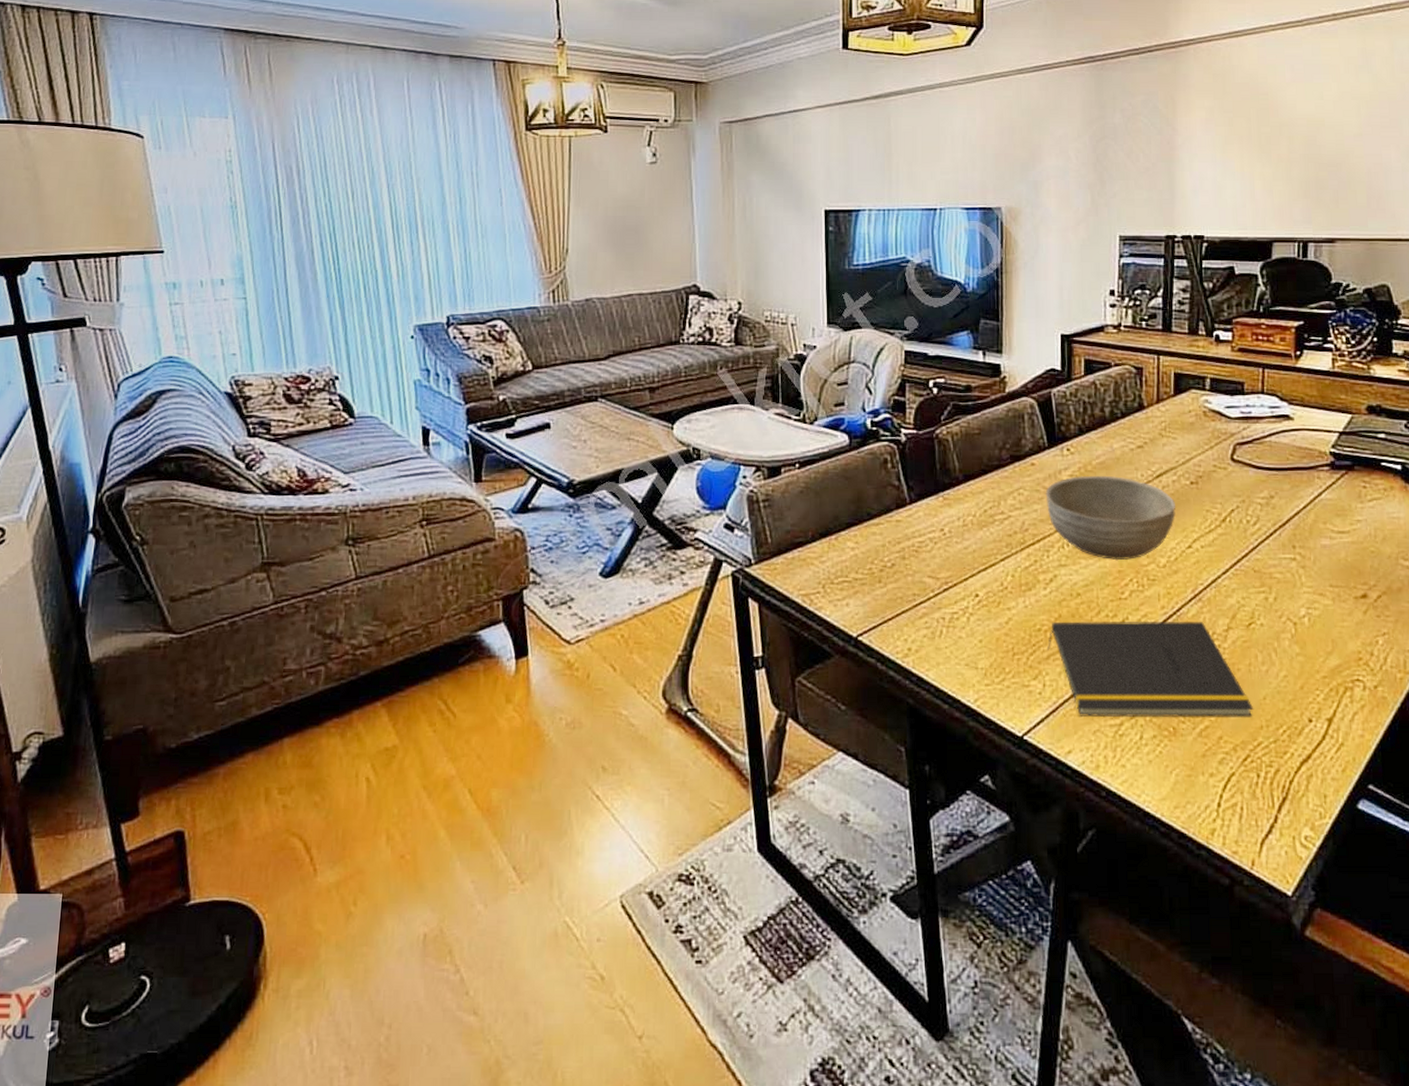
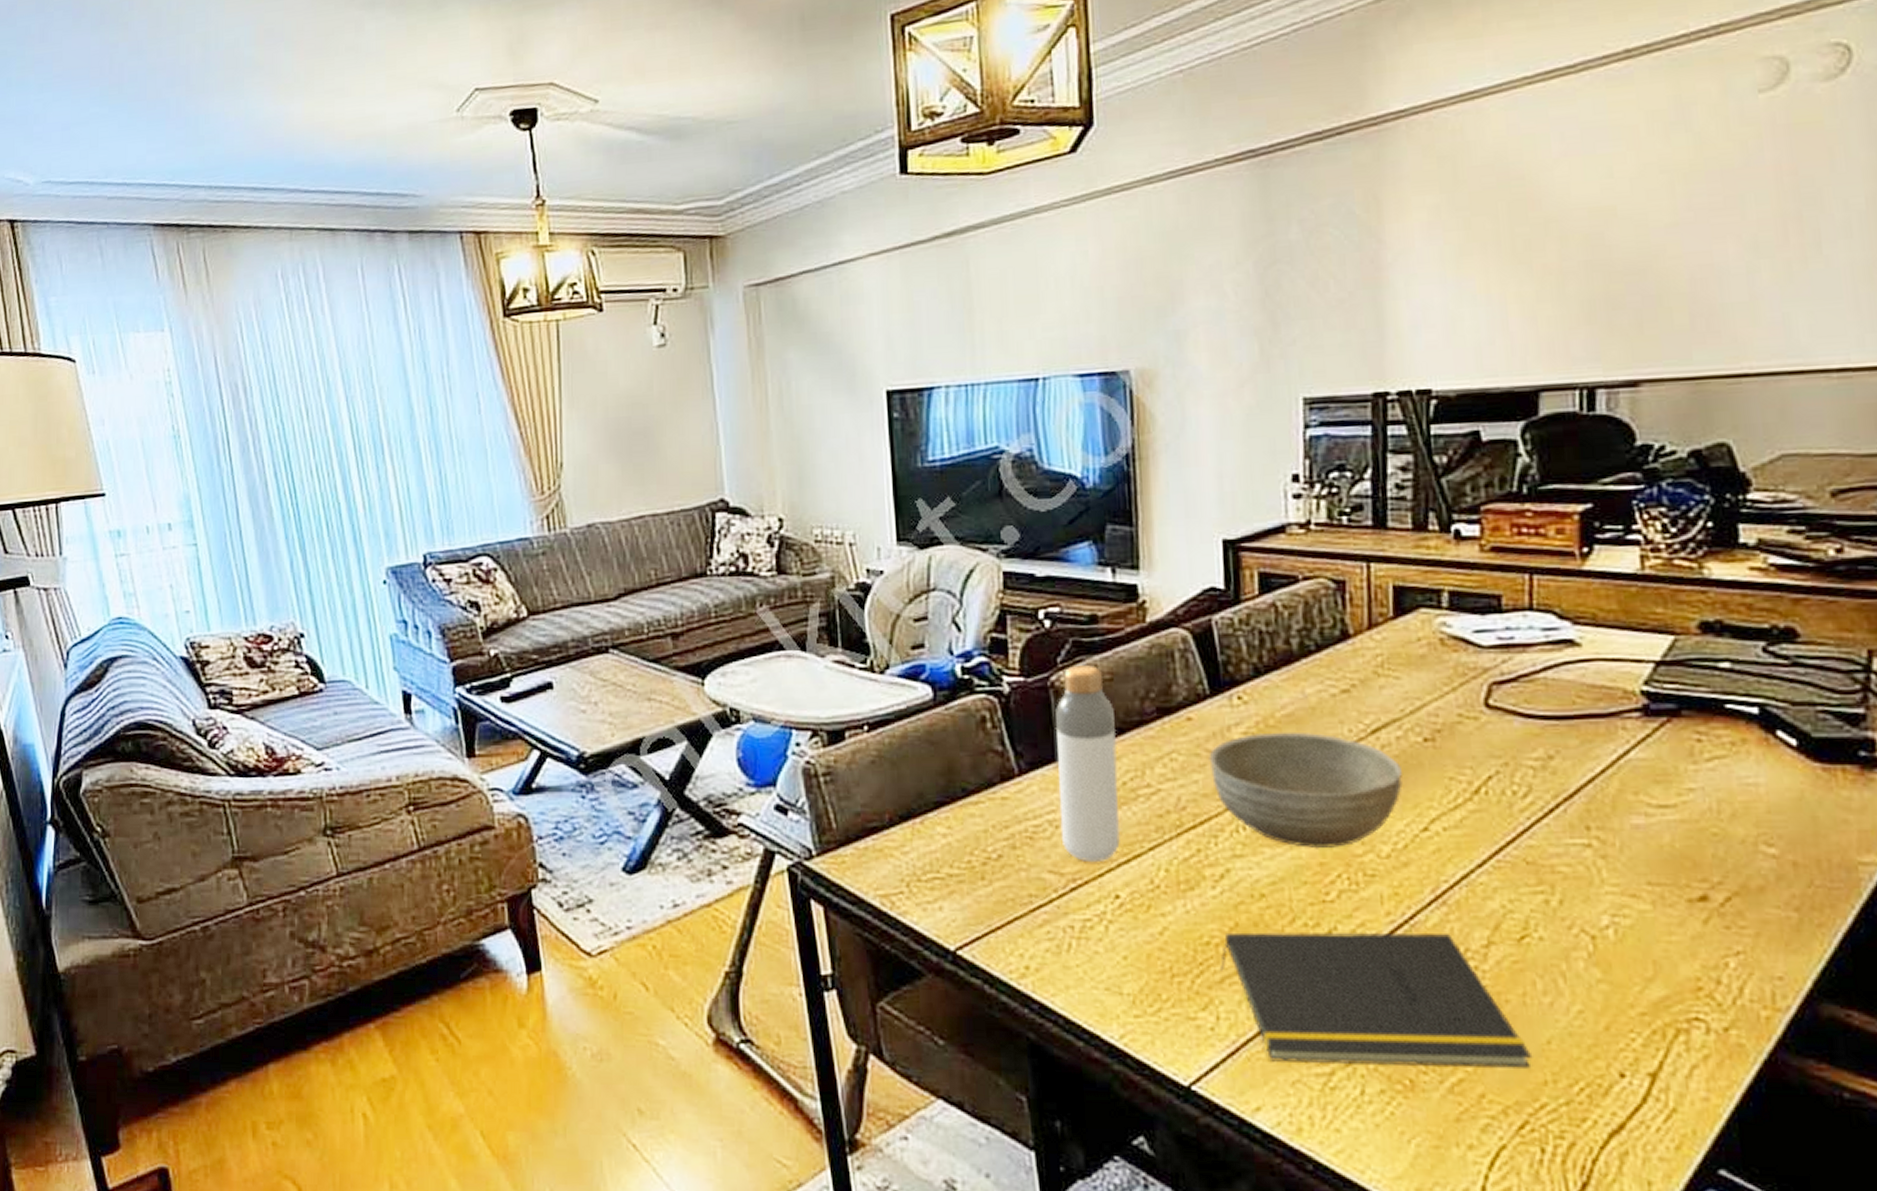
bottle: none [937,423,982,570] -> present [1055,665,1121,863]

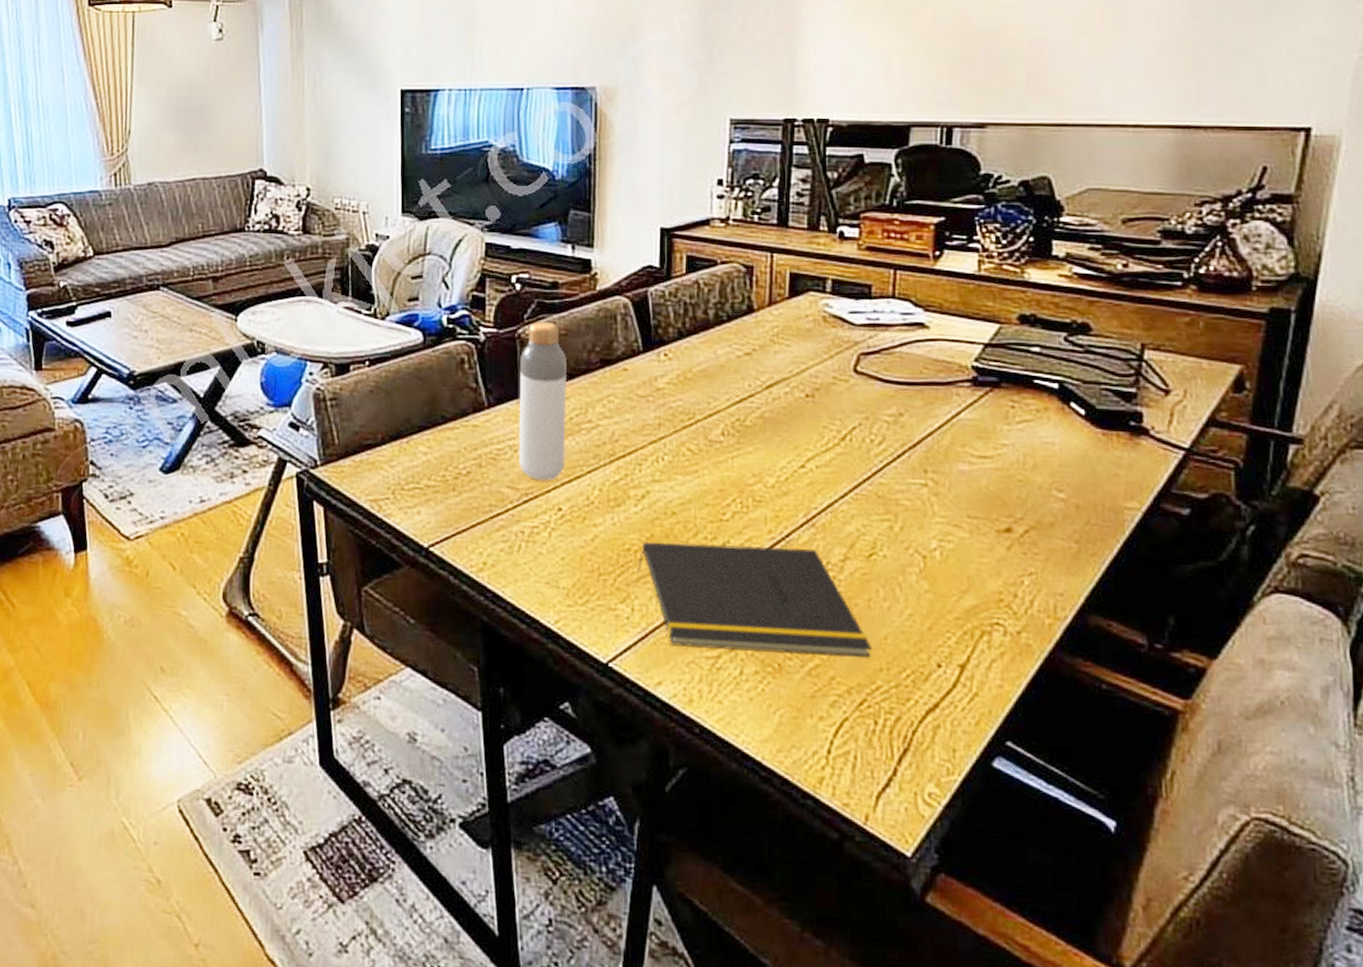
bowl: present [1209,732,1403,849] -> none [639,383,787,478]

